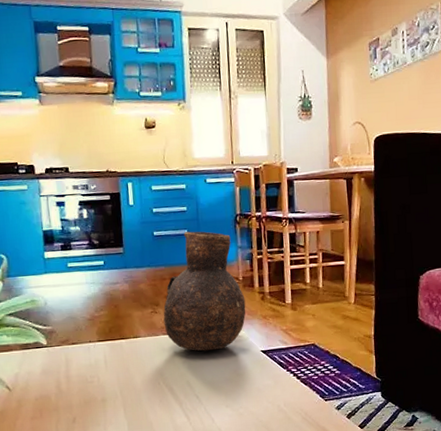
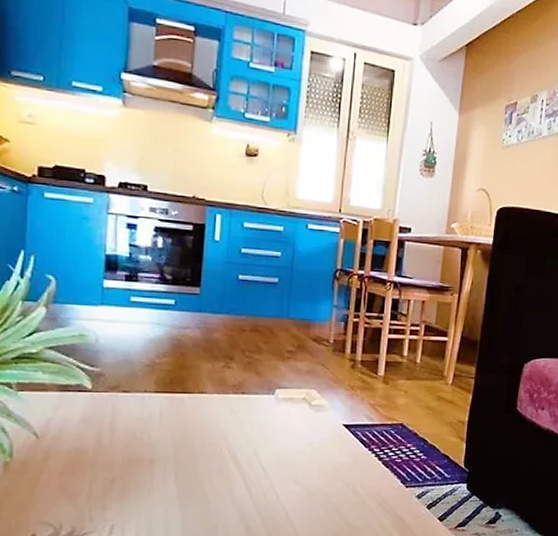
vase: present [163,231,246,351] -> none [236,280,333,418]

